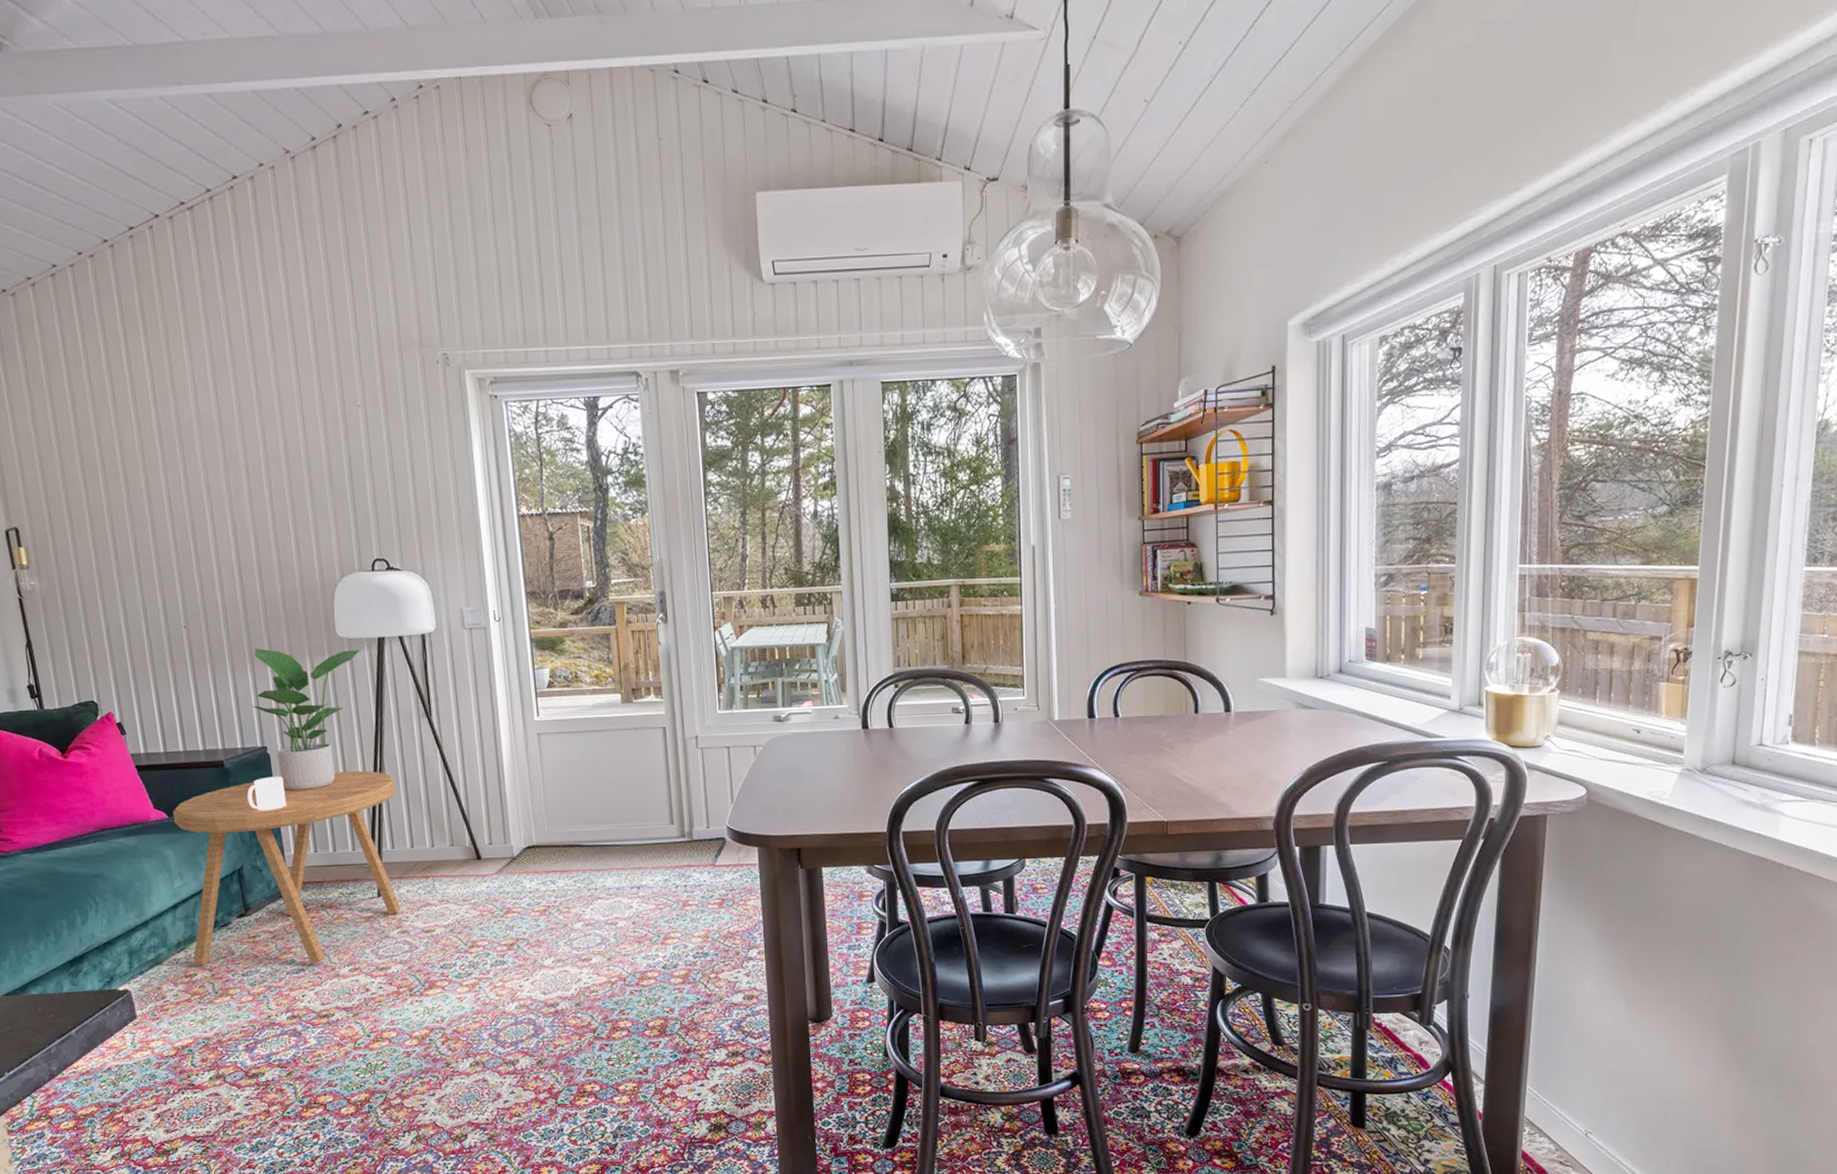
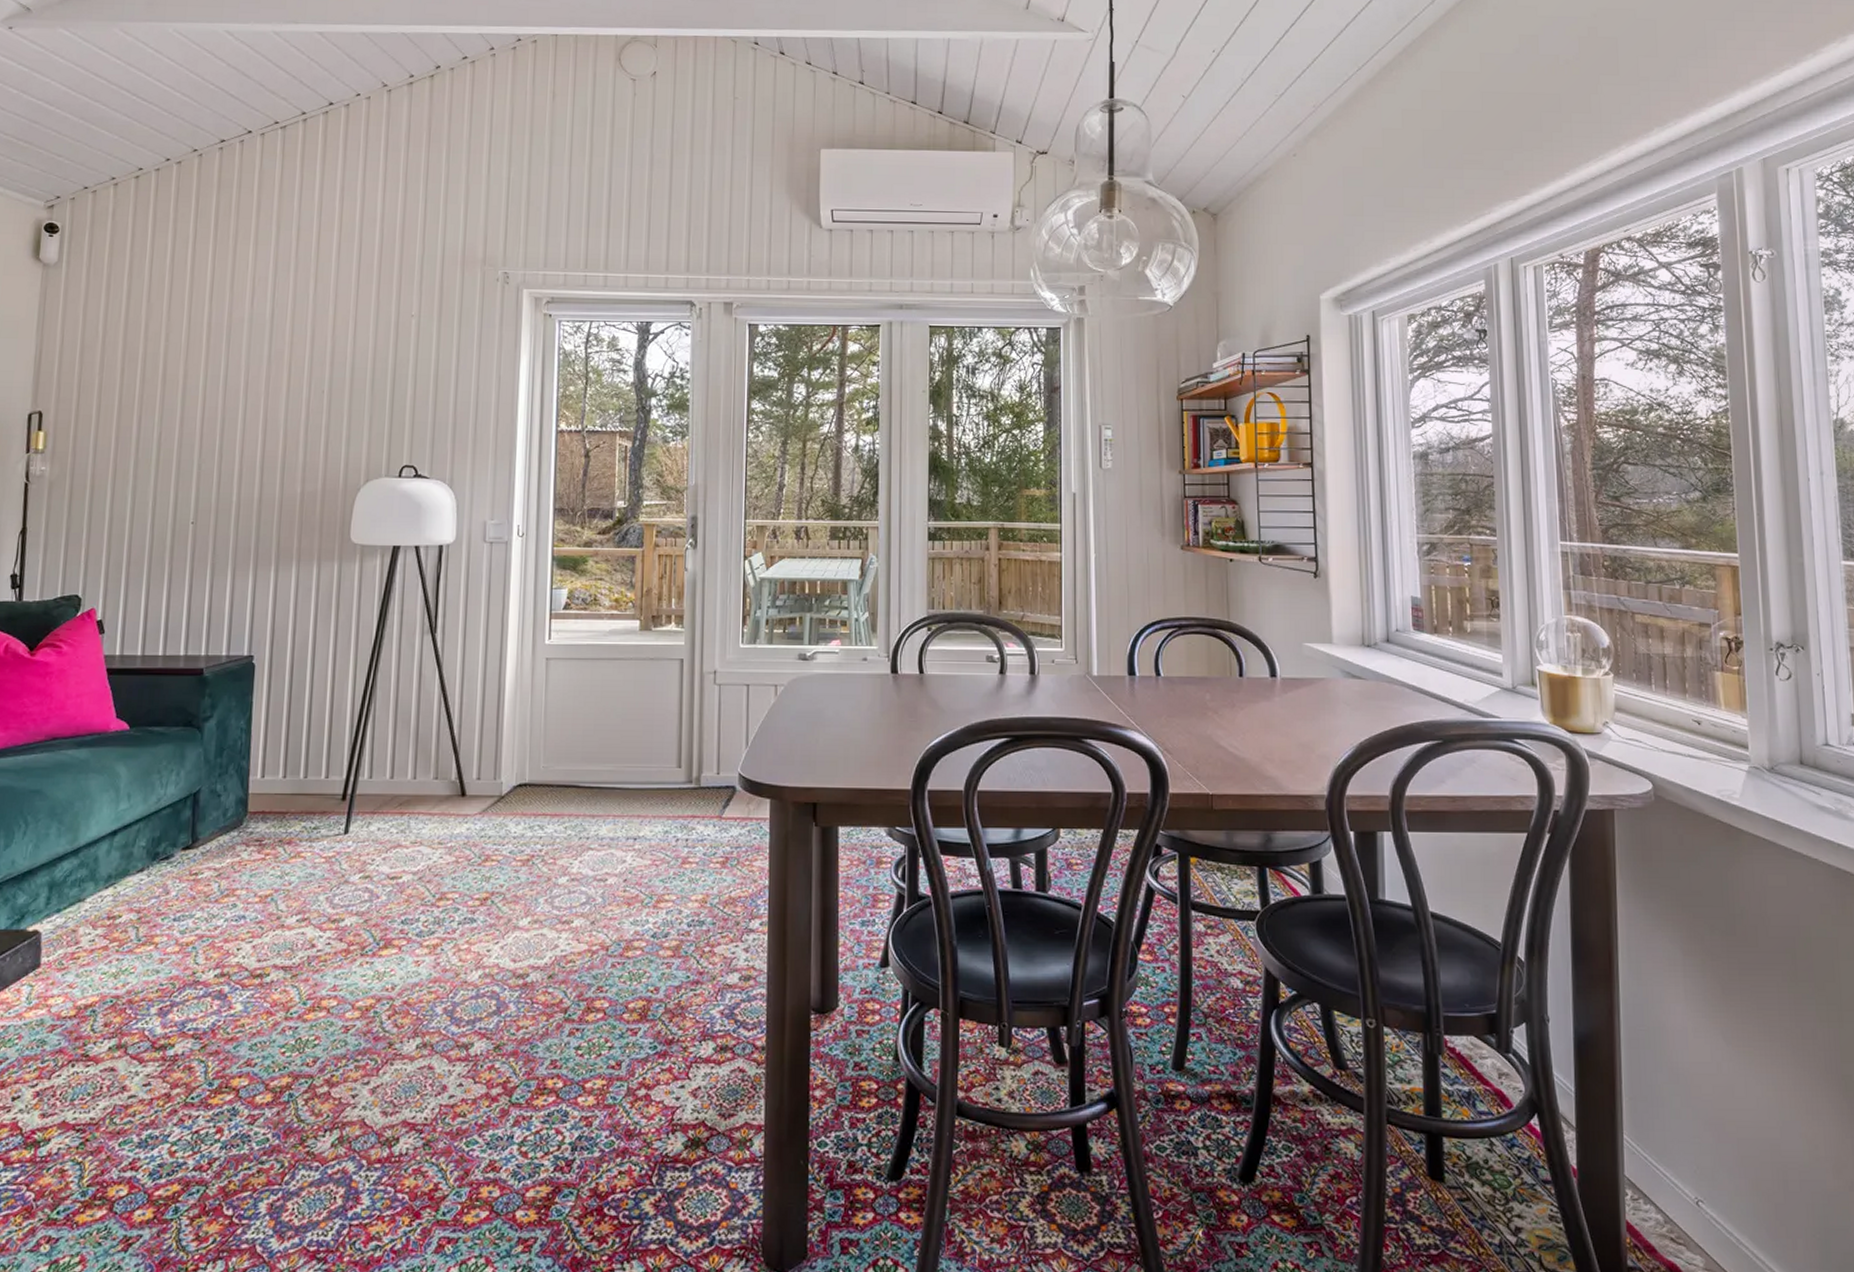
side table: present [172,770,402,966] -> none [121,687,385,912]
mug: present [247,776,287,811] -> none [221,689,264,728]
potted plant: present [251,648,360,791] -> none [246,550,372,707]

